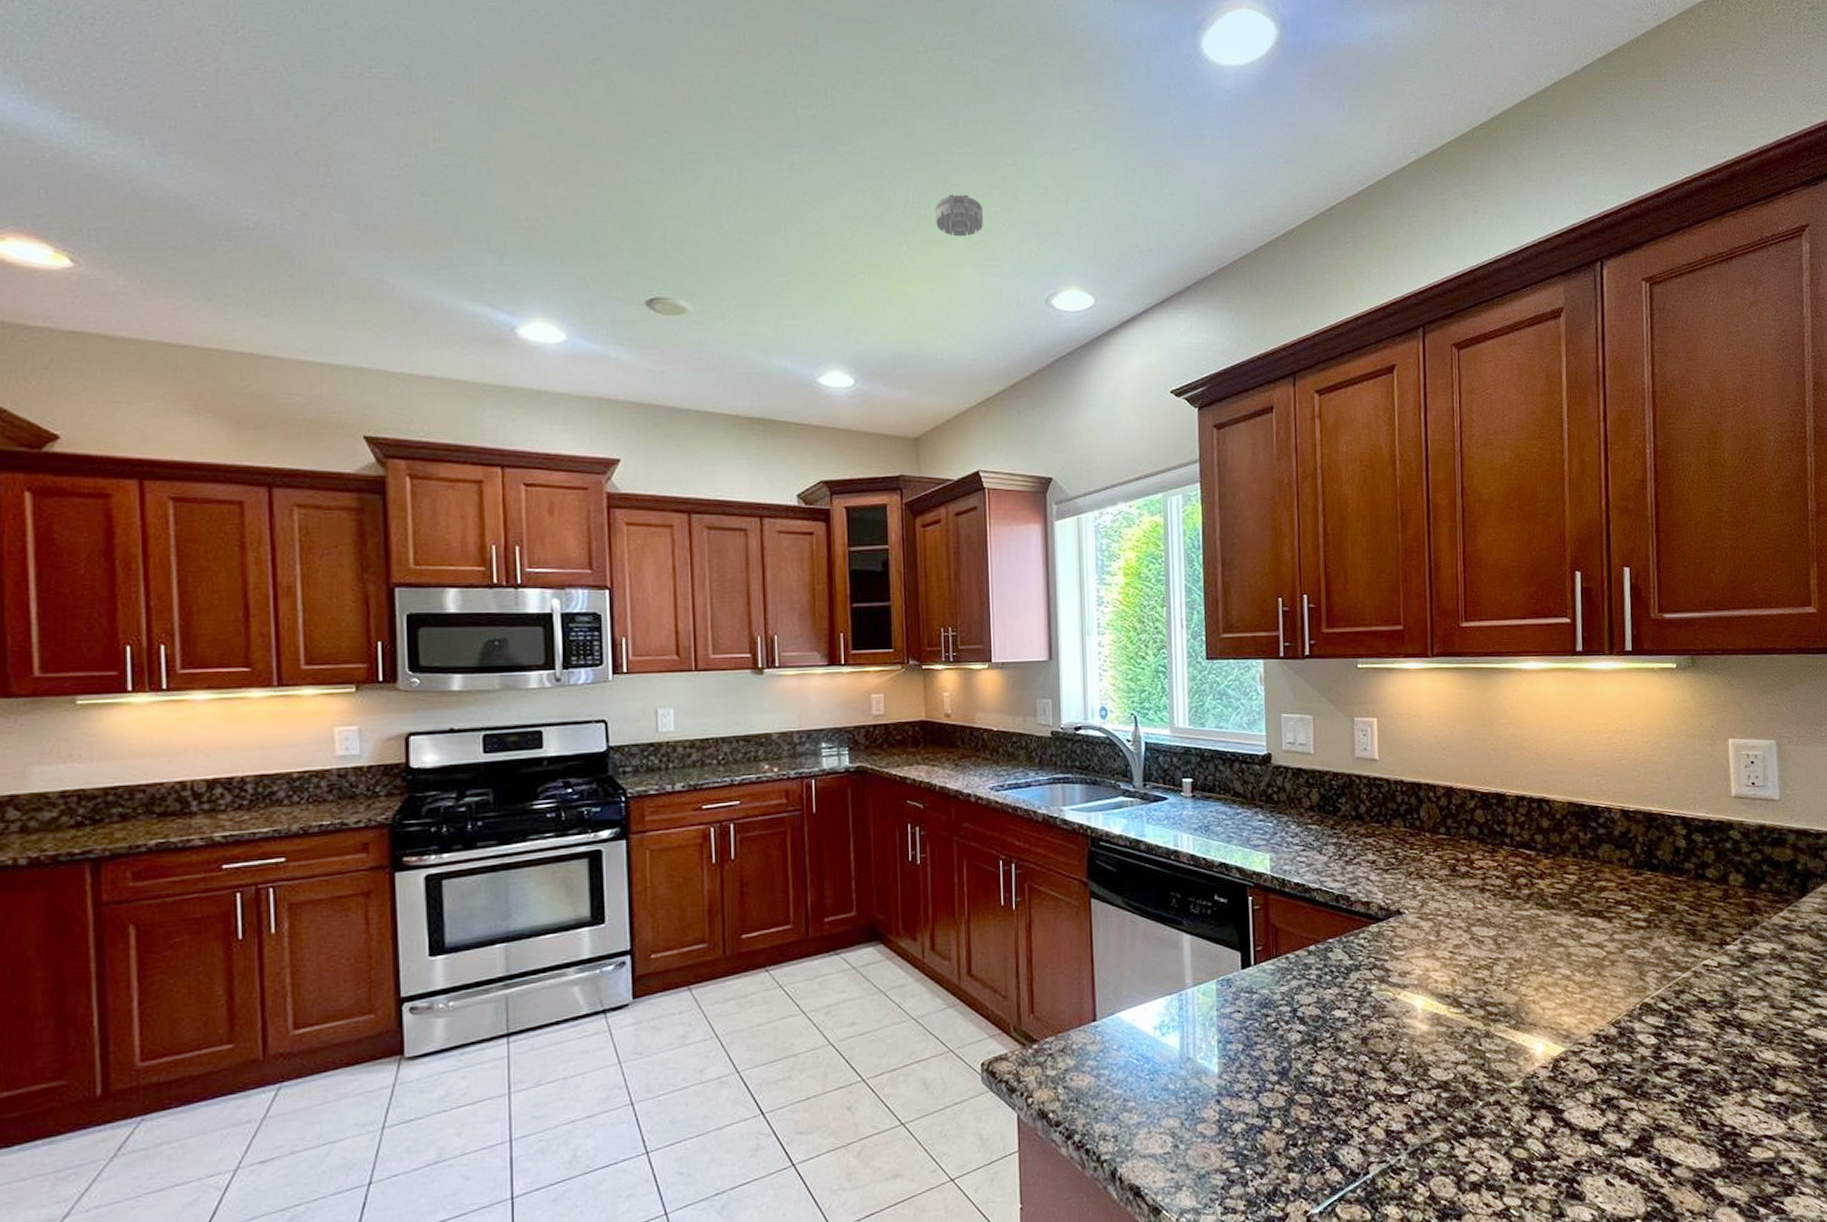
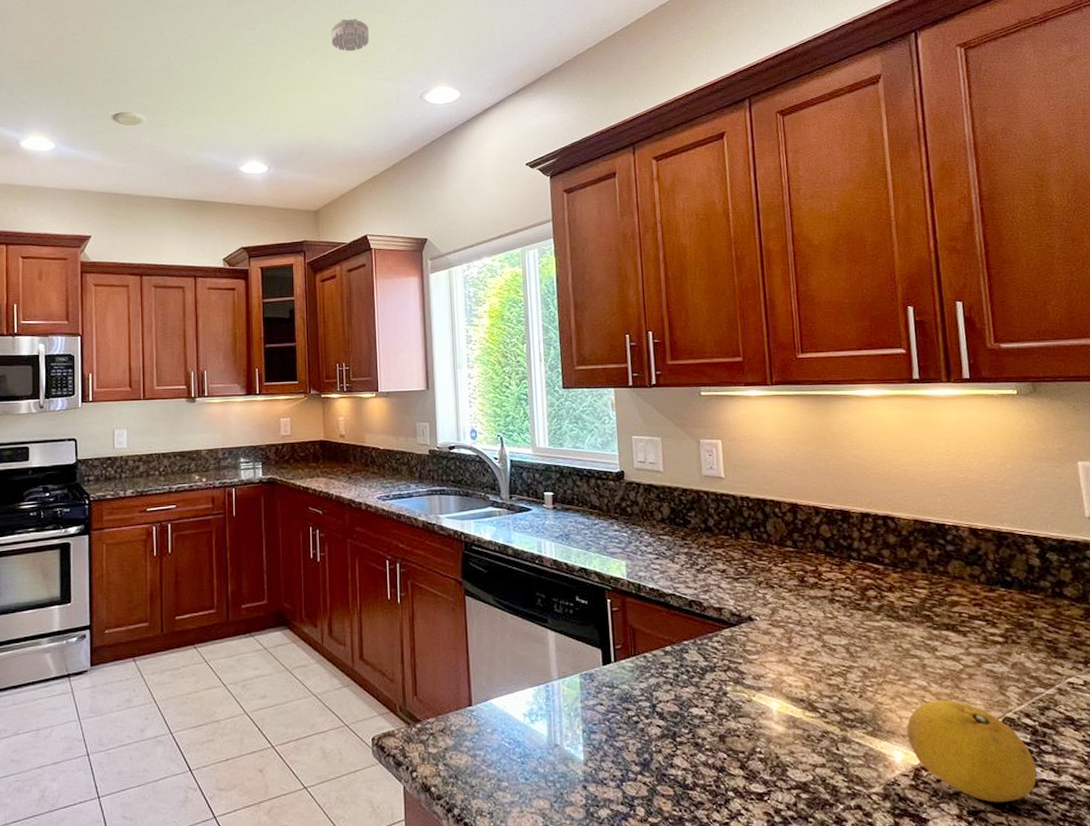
fruit: none [1548,988,1668,1089] -> present [906,699,1037,803]

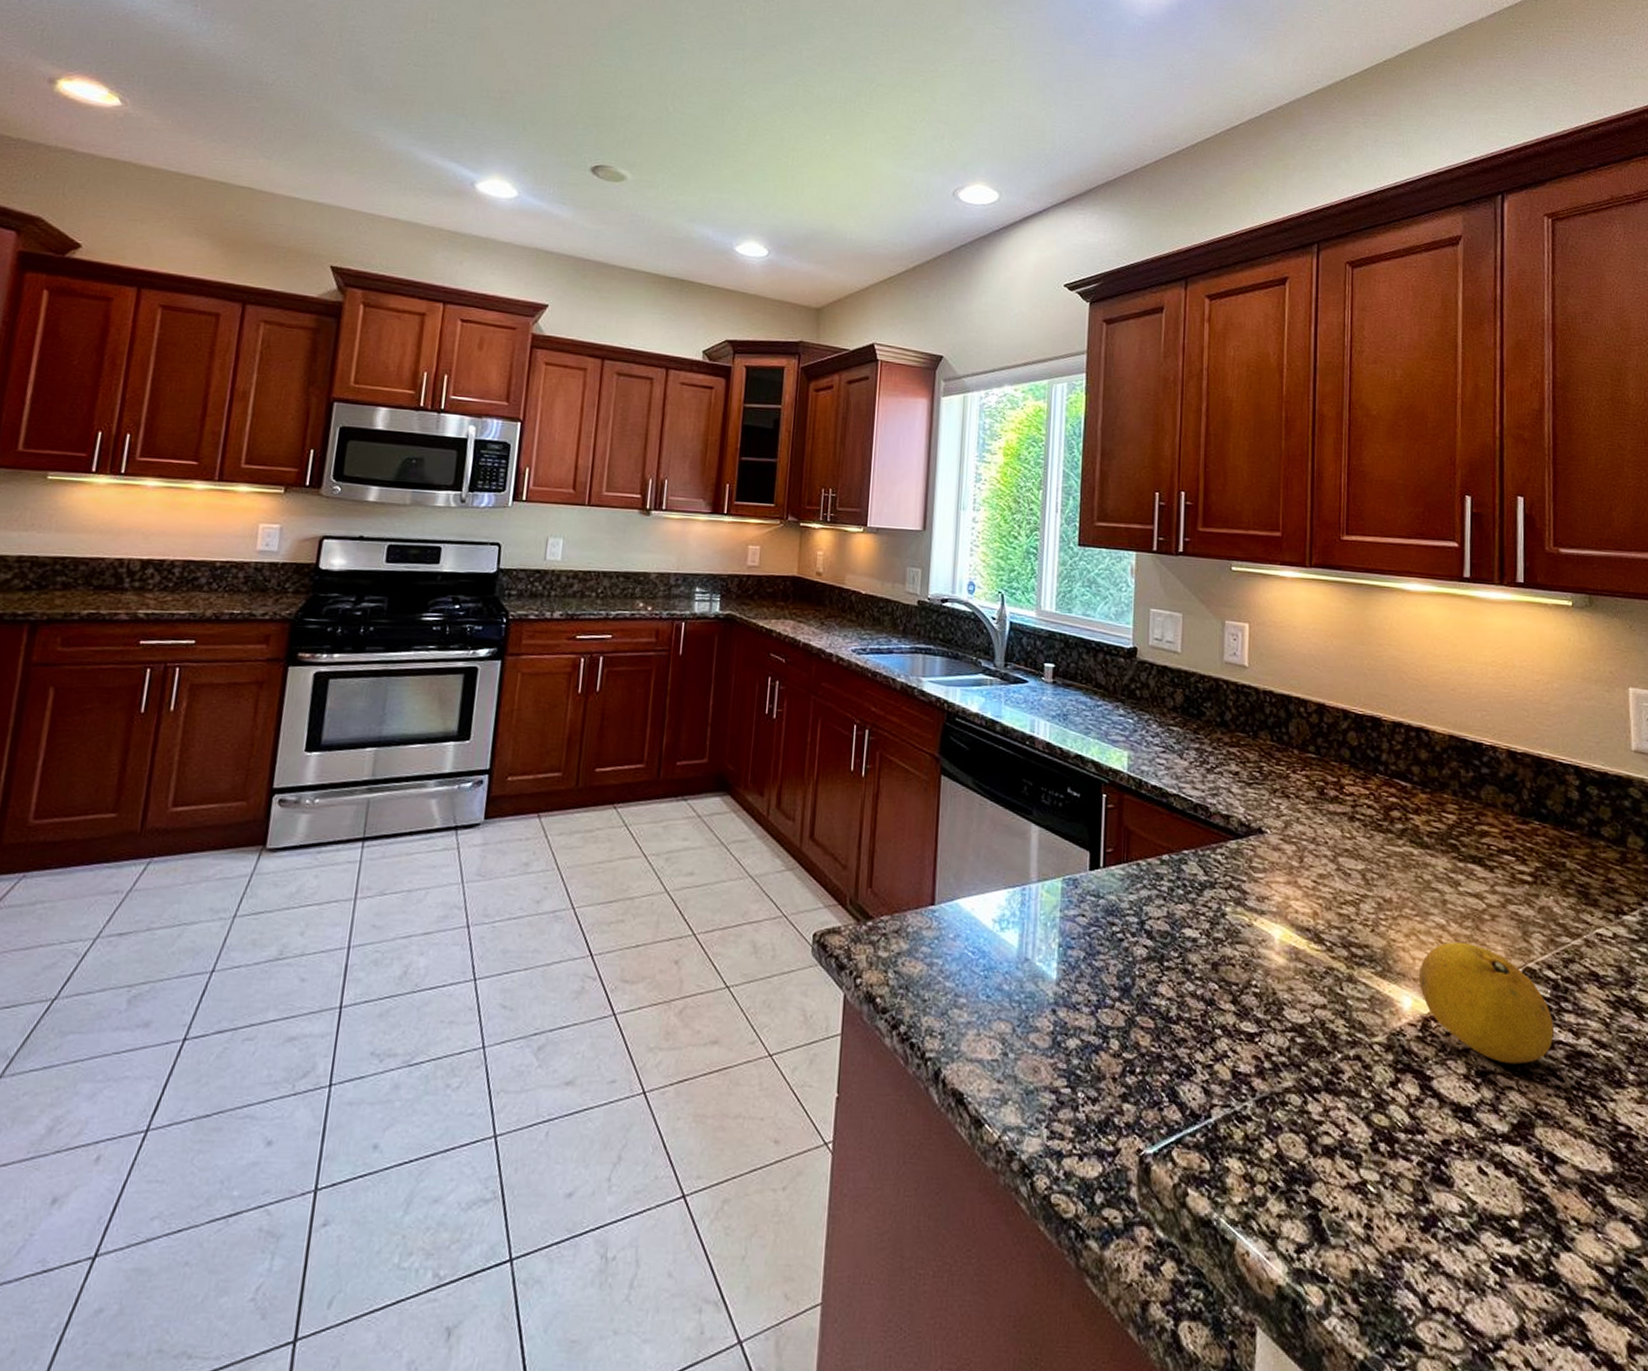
smoke detector: present [331,18,369,52] -> none [859,93,903,132]

